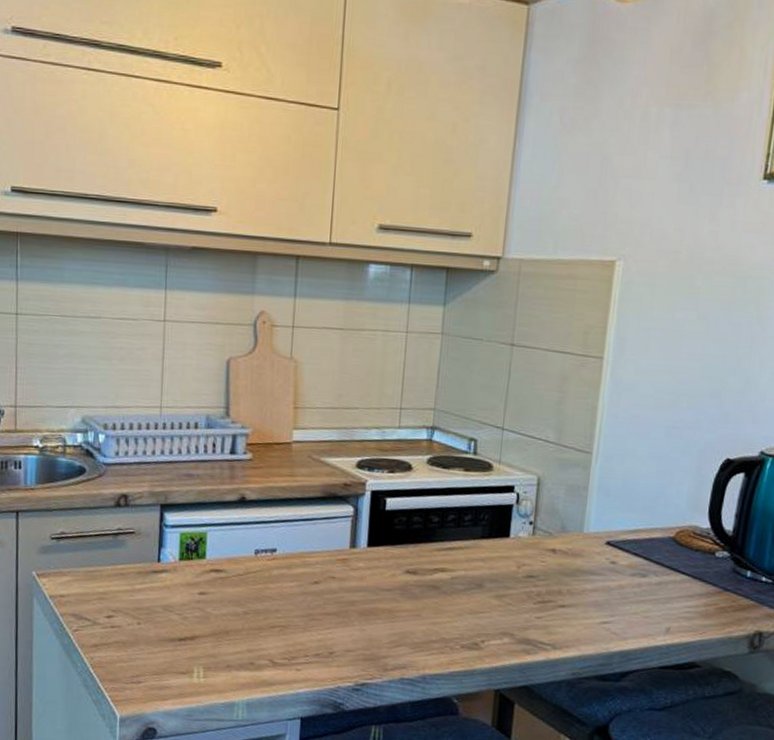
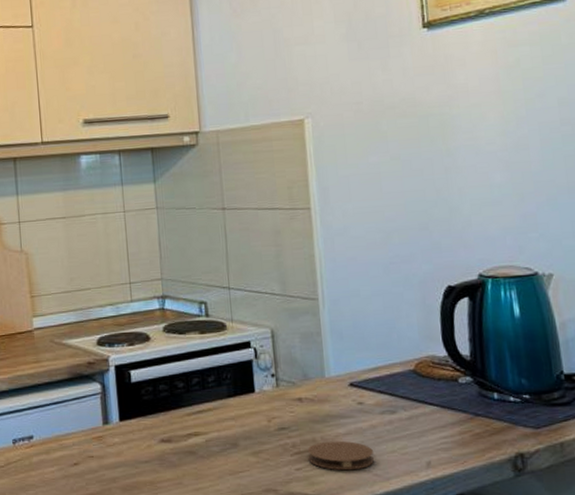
coaster: none [550,594,616,626] -> present [307,440,374,471]

